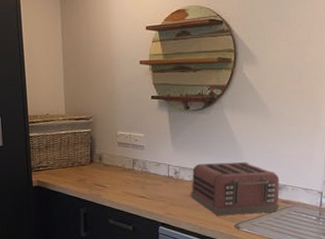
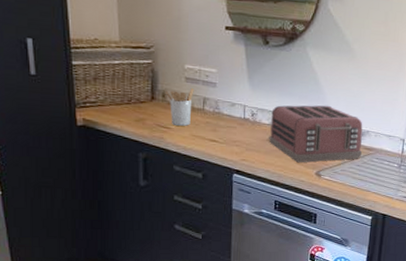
utensil holder: none [102,151,125,184] -> present [166,88,194,126]

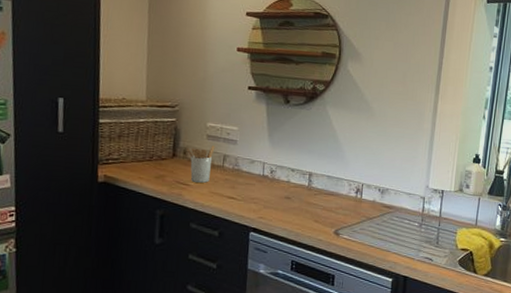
toaster: present [269,105,363,163] -> none [287,162,382,221]

